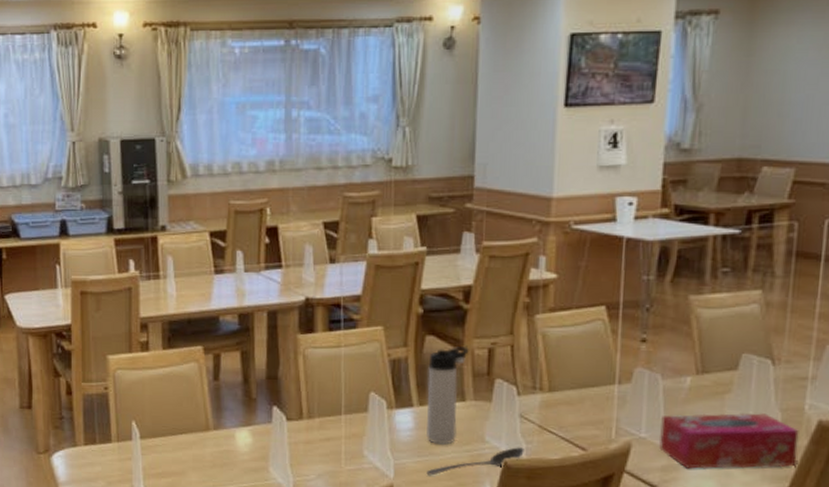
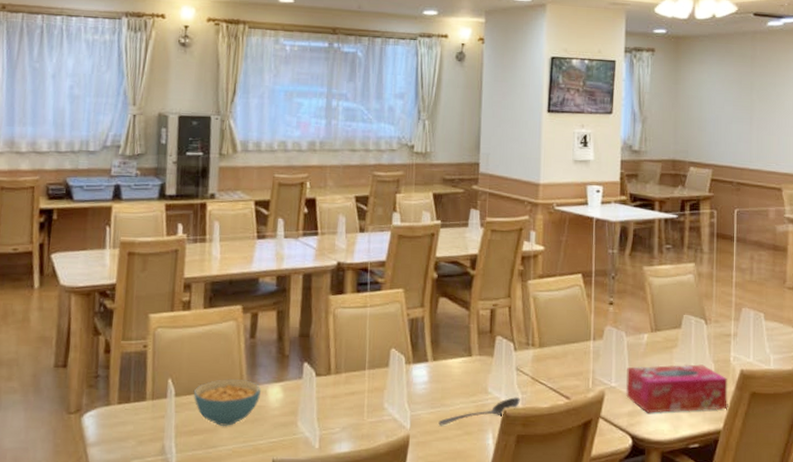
cereal bowl: none [158,422,228,471] -> present [193,379,261,427]
thermos bottle: present [425,345,470,445] -> none [438,307,476,396]

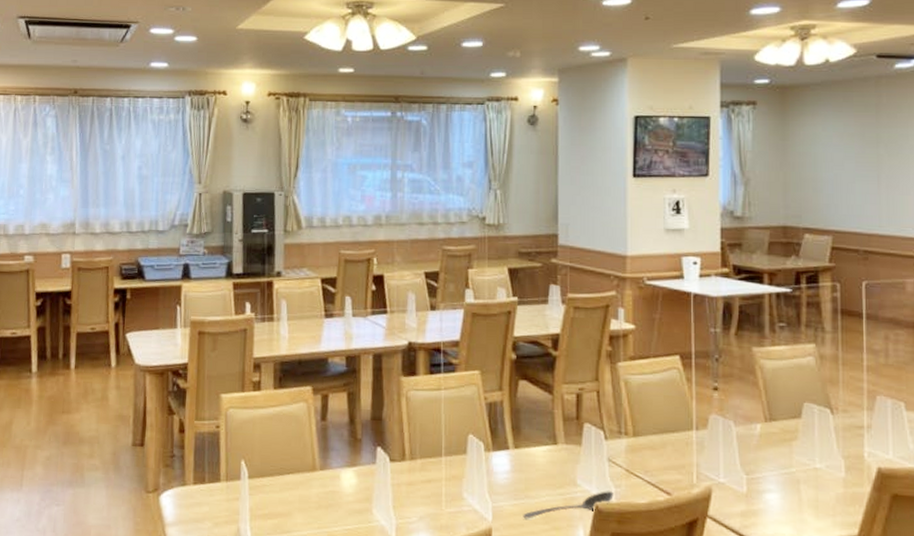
cereal bowl: present [193,379,261,427] -> none [266,462,334,512]
tissue box: present [626,364,728,414] -> none [737,459,863,515]

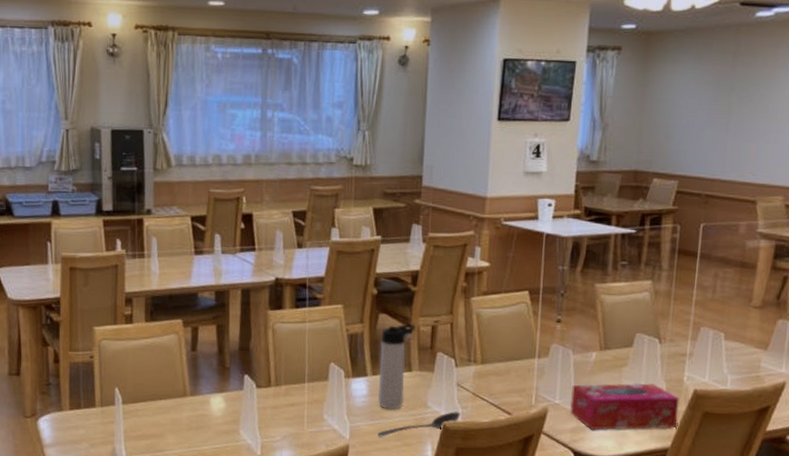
thermos bottle: none [521,390,560,488] -> present [377,323,417,410]
tissue box: none [737,459,863,515] -> present [570,383,679,431]

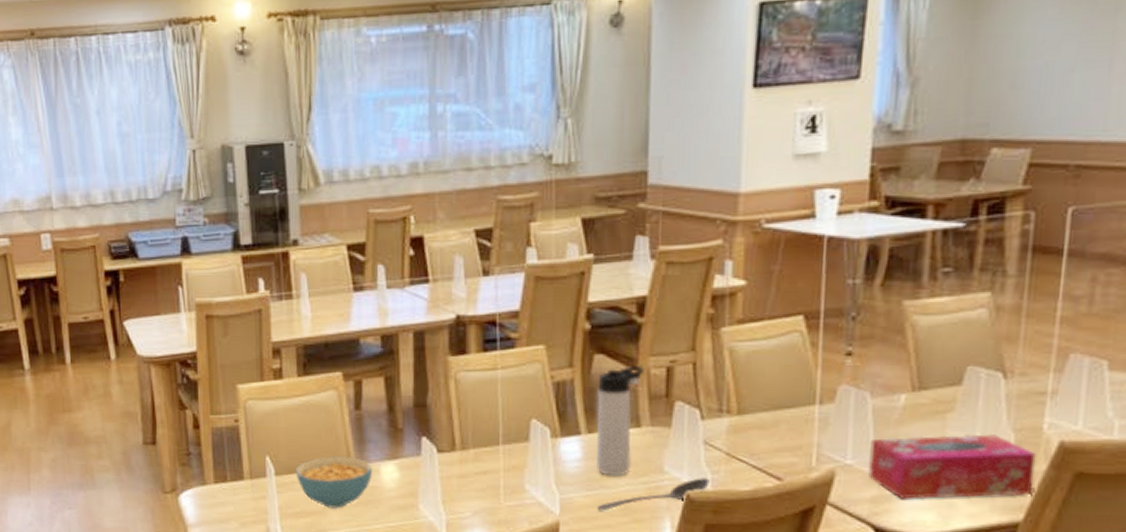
cereal bowl: none [139,389,203,433] -> present [295,456,372,509]

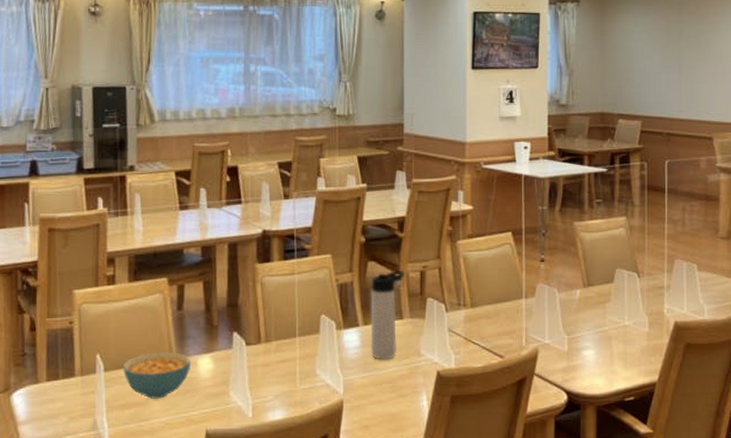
stirrer: present [597,478,710,511] -> none [372,358,453,389]
tissue box: present [868,434,1036,500] -> none [560,318,662,368]

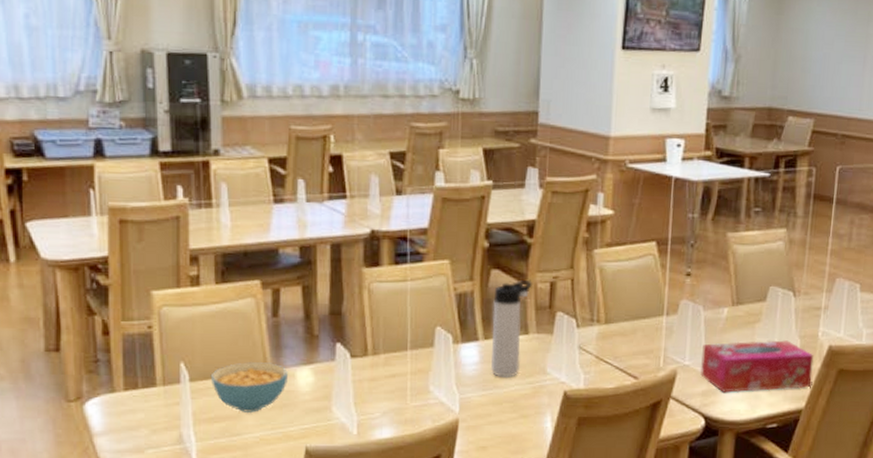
tissue box: none [560,318,662,368] -> present [700,340,814,393]

